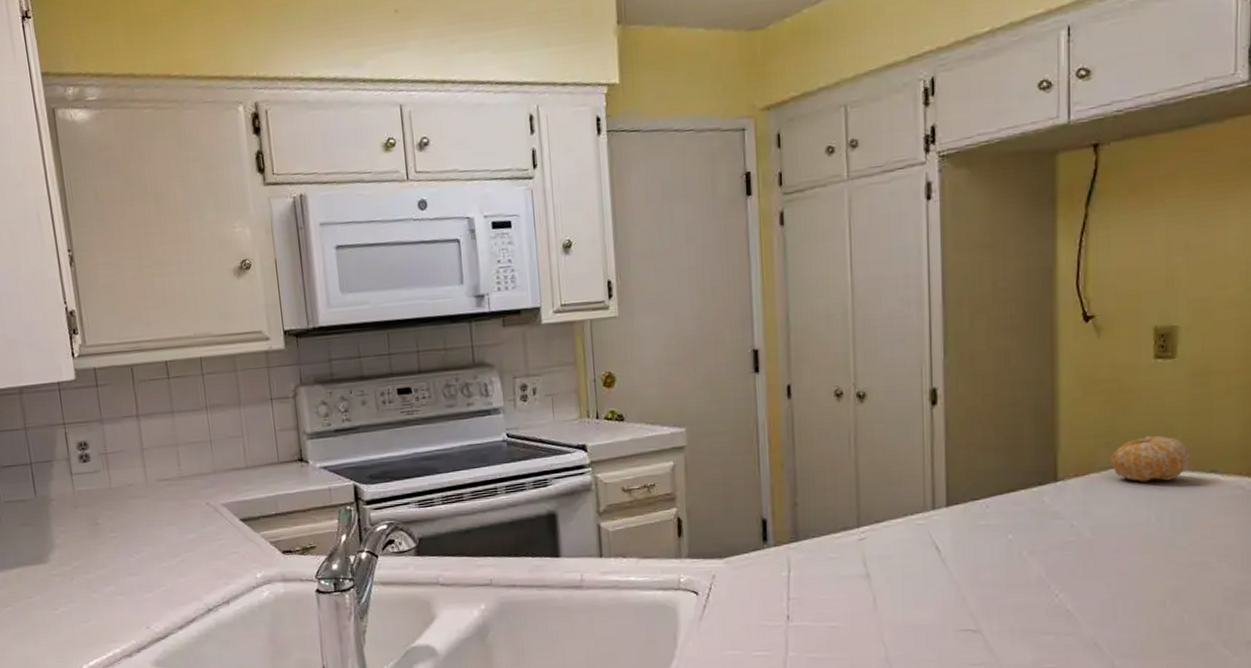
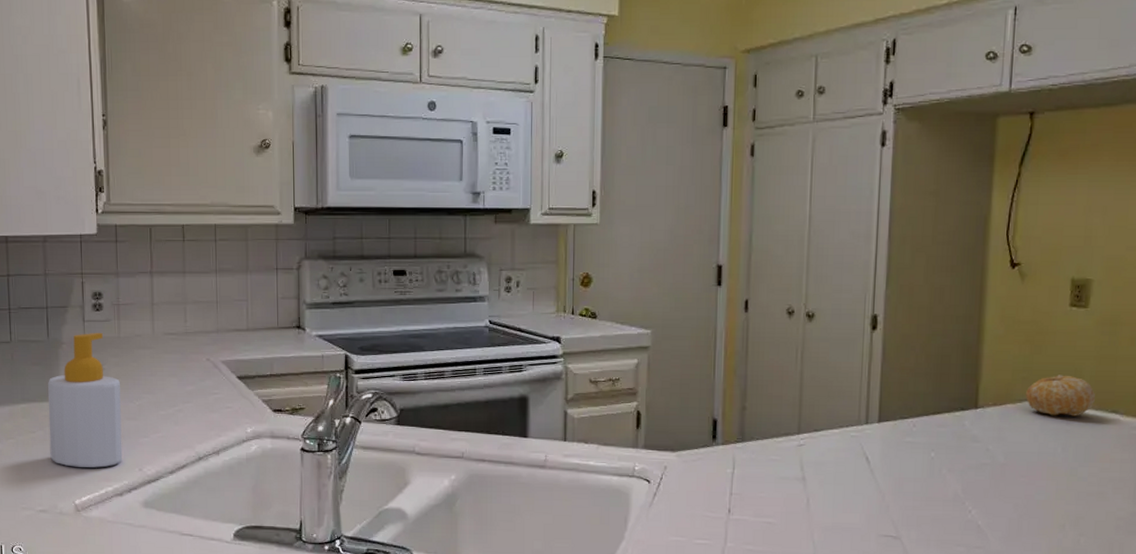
soap bottle: none [40,485,128,631] -> present [48,332,123,468]

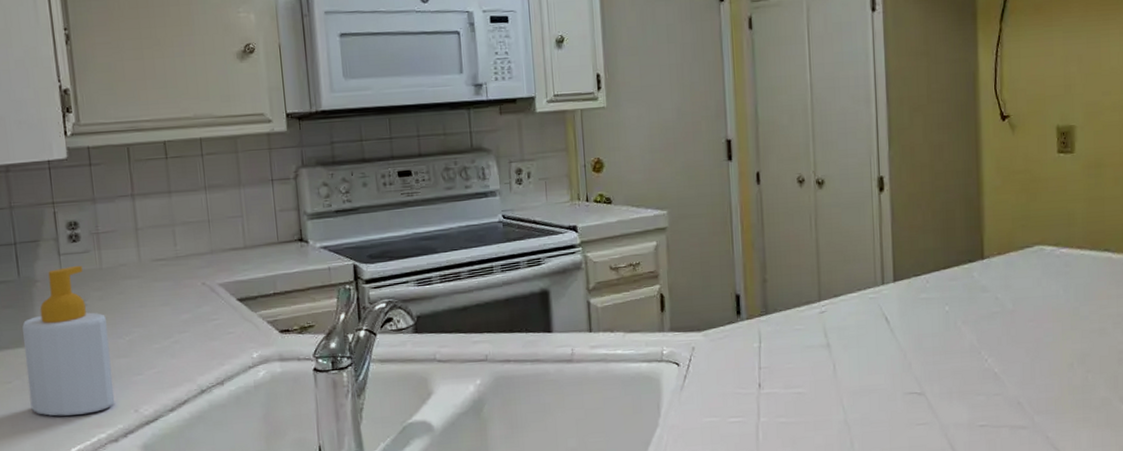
fruit: present [1026,375,1095,416] -> none [1026,219,1088,260]

